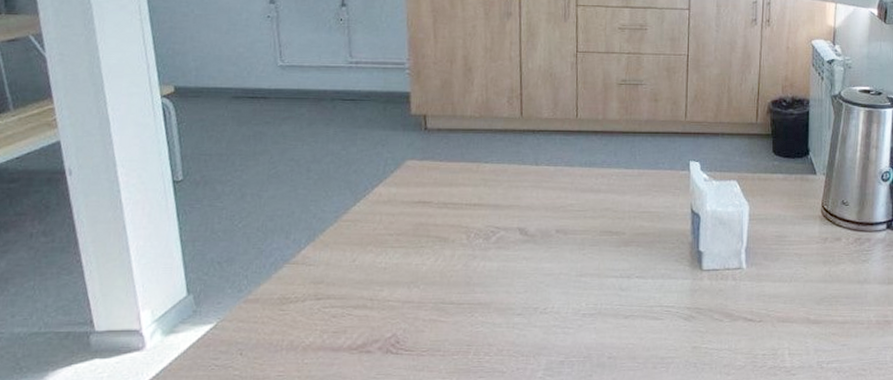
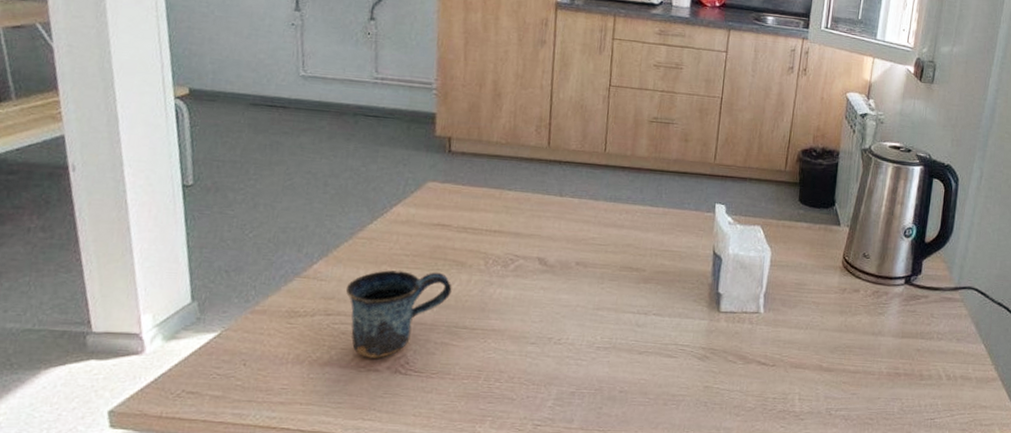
mug: none [333,249,437,340] -> present [345,270,452,358]

